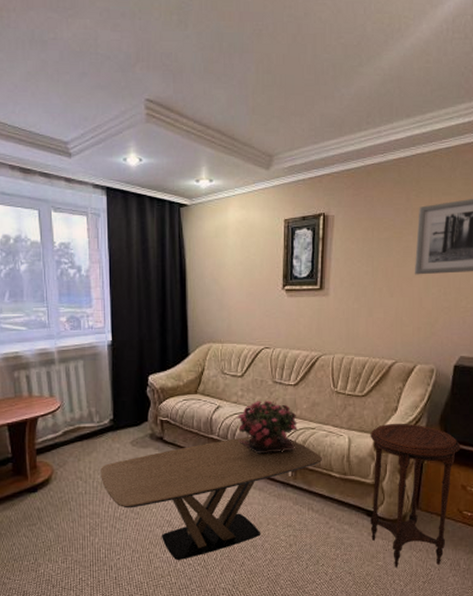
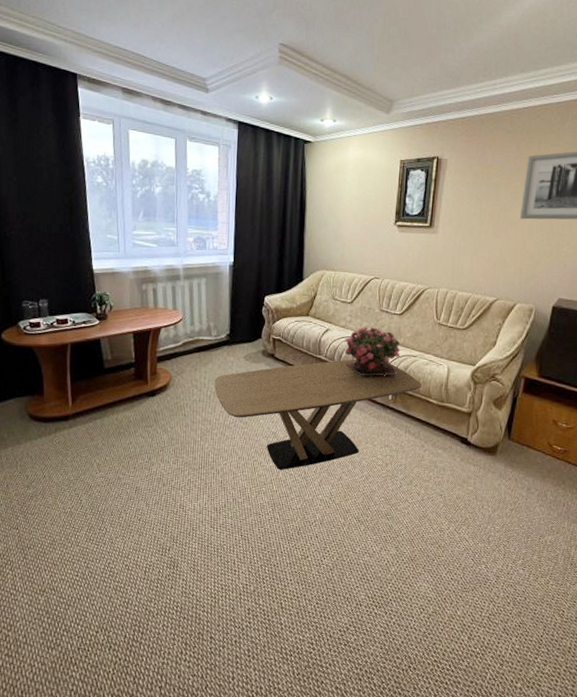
side table: present [370,423,461,567] -> none [463,356,555,494]

